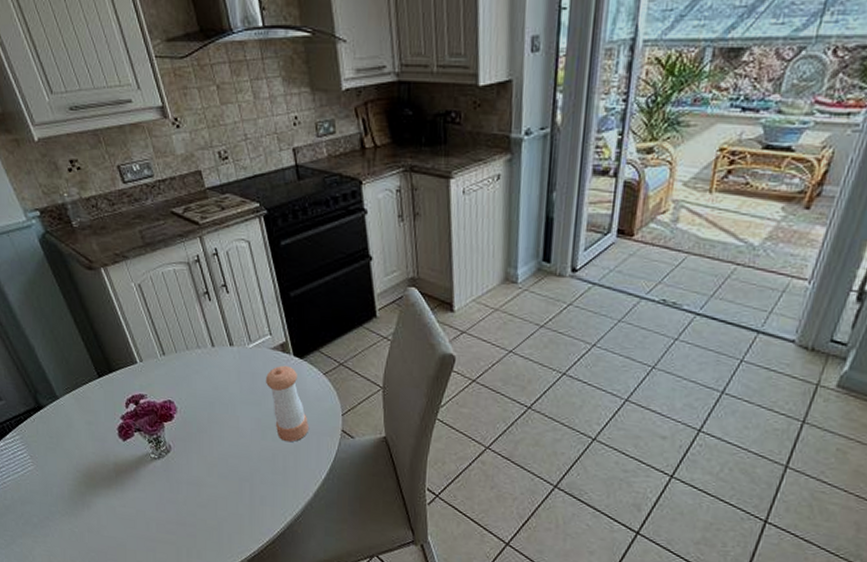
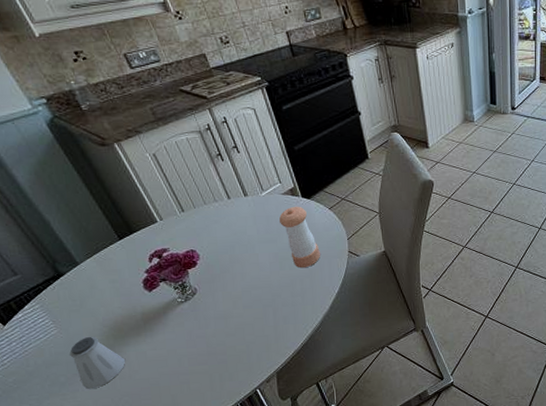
saltshaker: none [44,479,95,537] -> present [69,337,126,390]

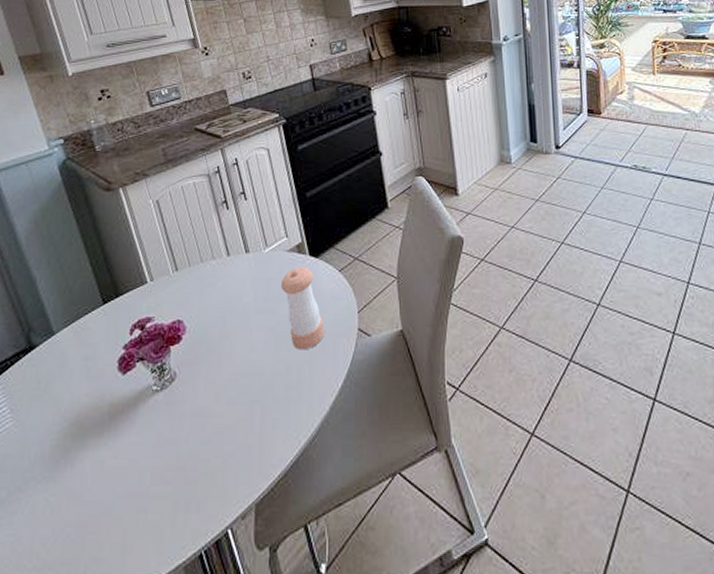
saltshaker: present [69,337,126,390] -> none [19,435,80,513]

